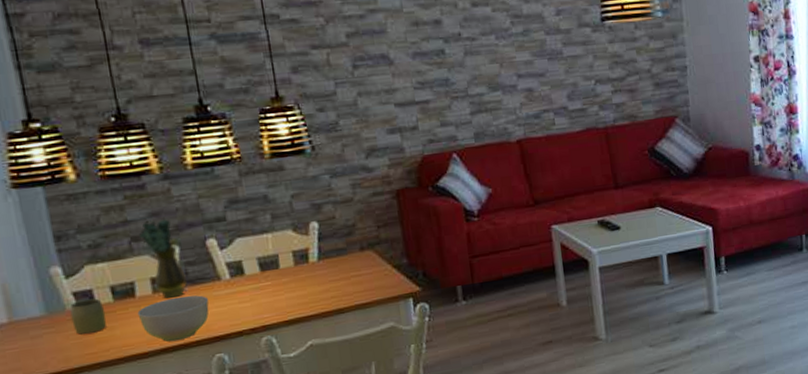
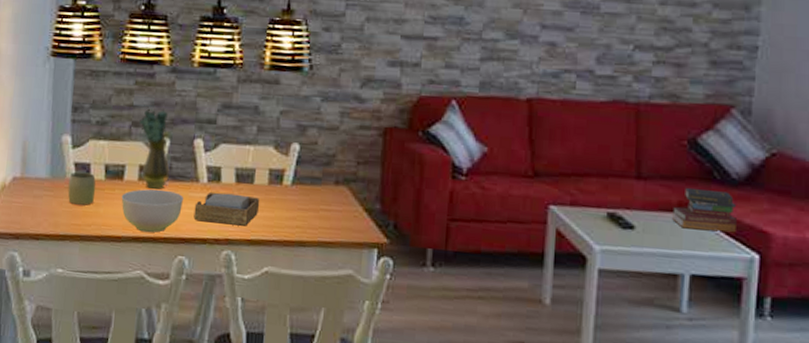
napkin holder: none [222,280,291,317] -> present [193,191,260,226]
books: none [646,184,693,220] -> present [672,187,737,233]

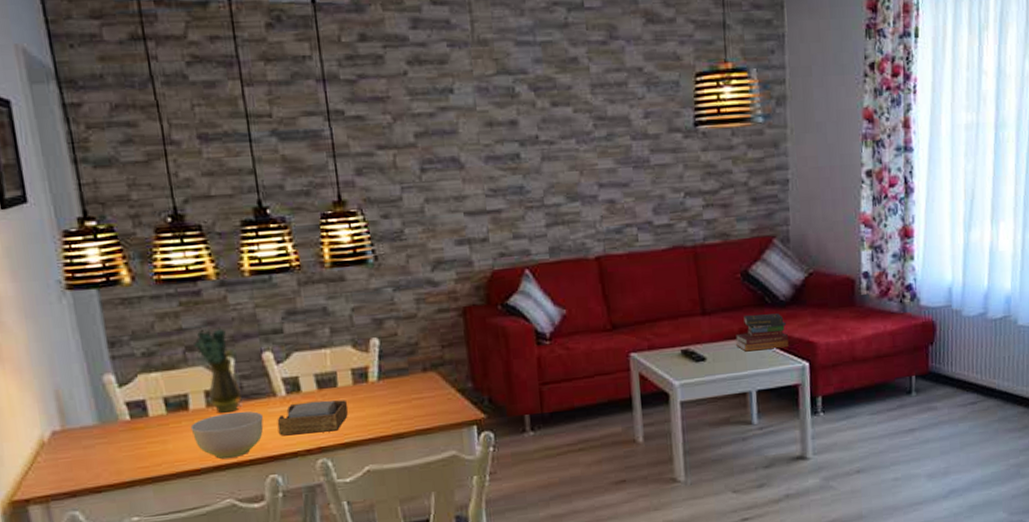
mug: present [67,172,96,205] -> none [122,409,159,447]

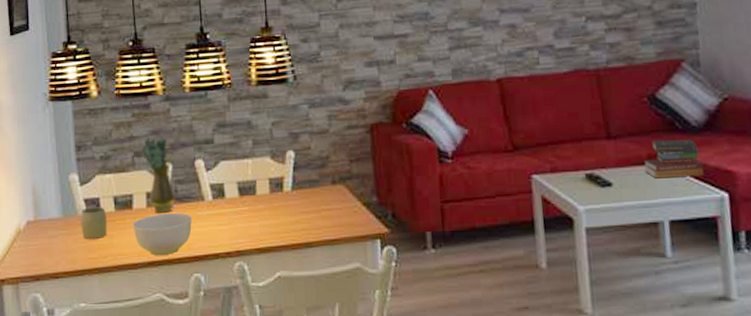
mug: none [122,409,159,447] -> present [80,207,108,239]
napkin holder: present [277,400,349,436] -> none [203,206,265,238]

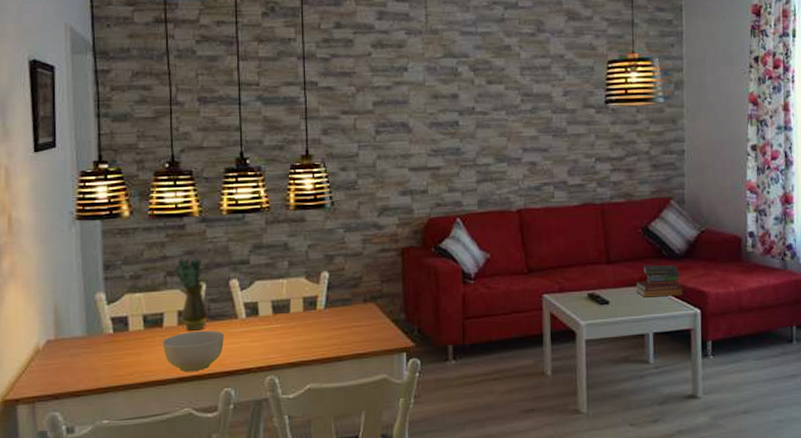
mug: present [80,207,108,239] -> none [106,325,136,357]

